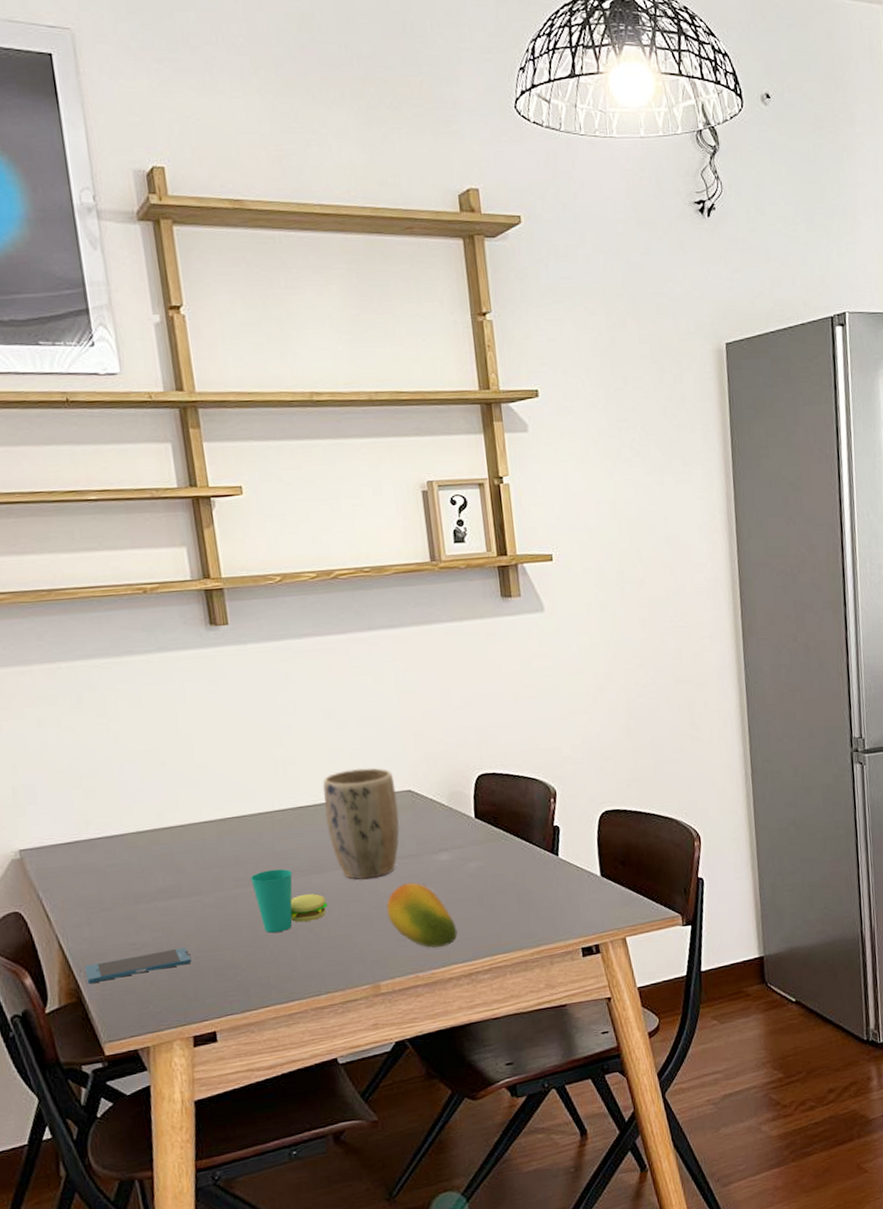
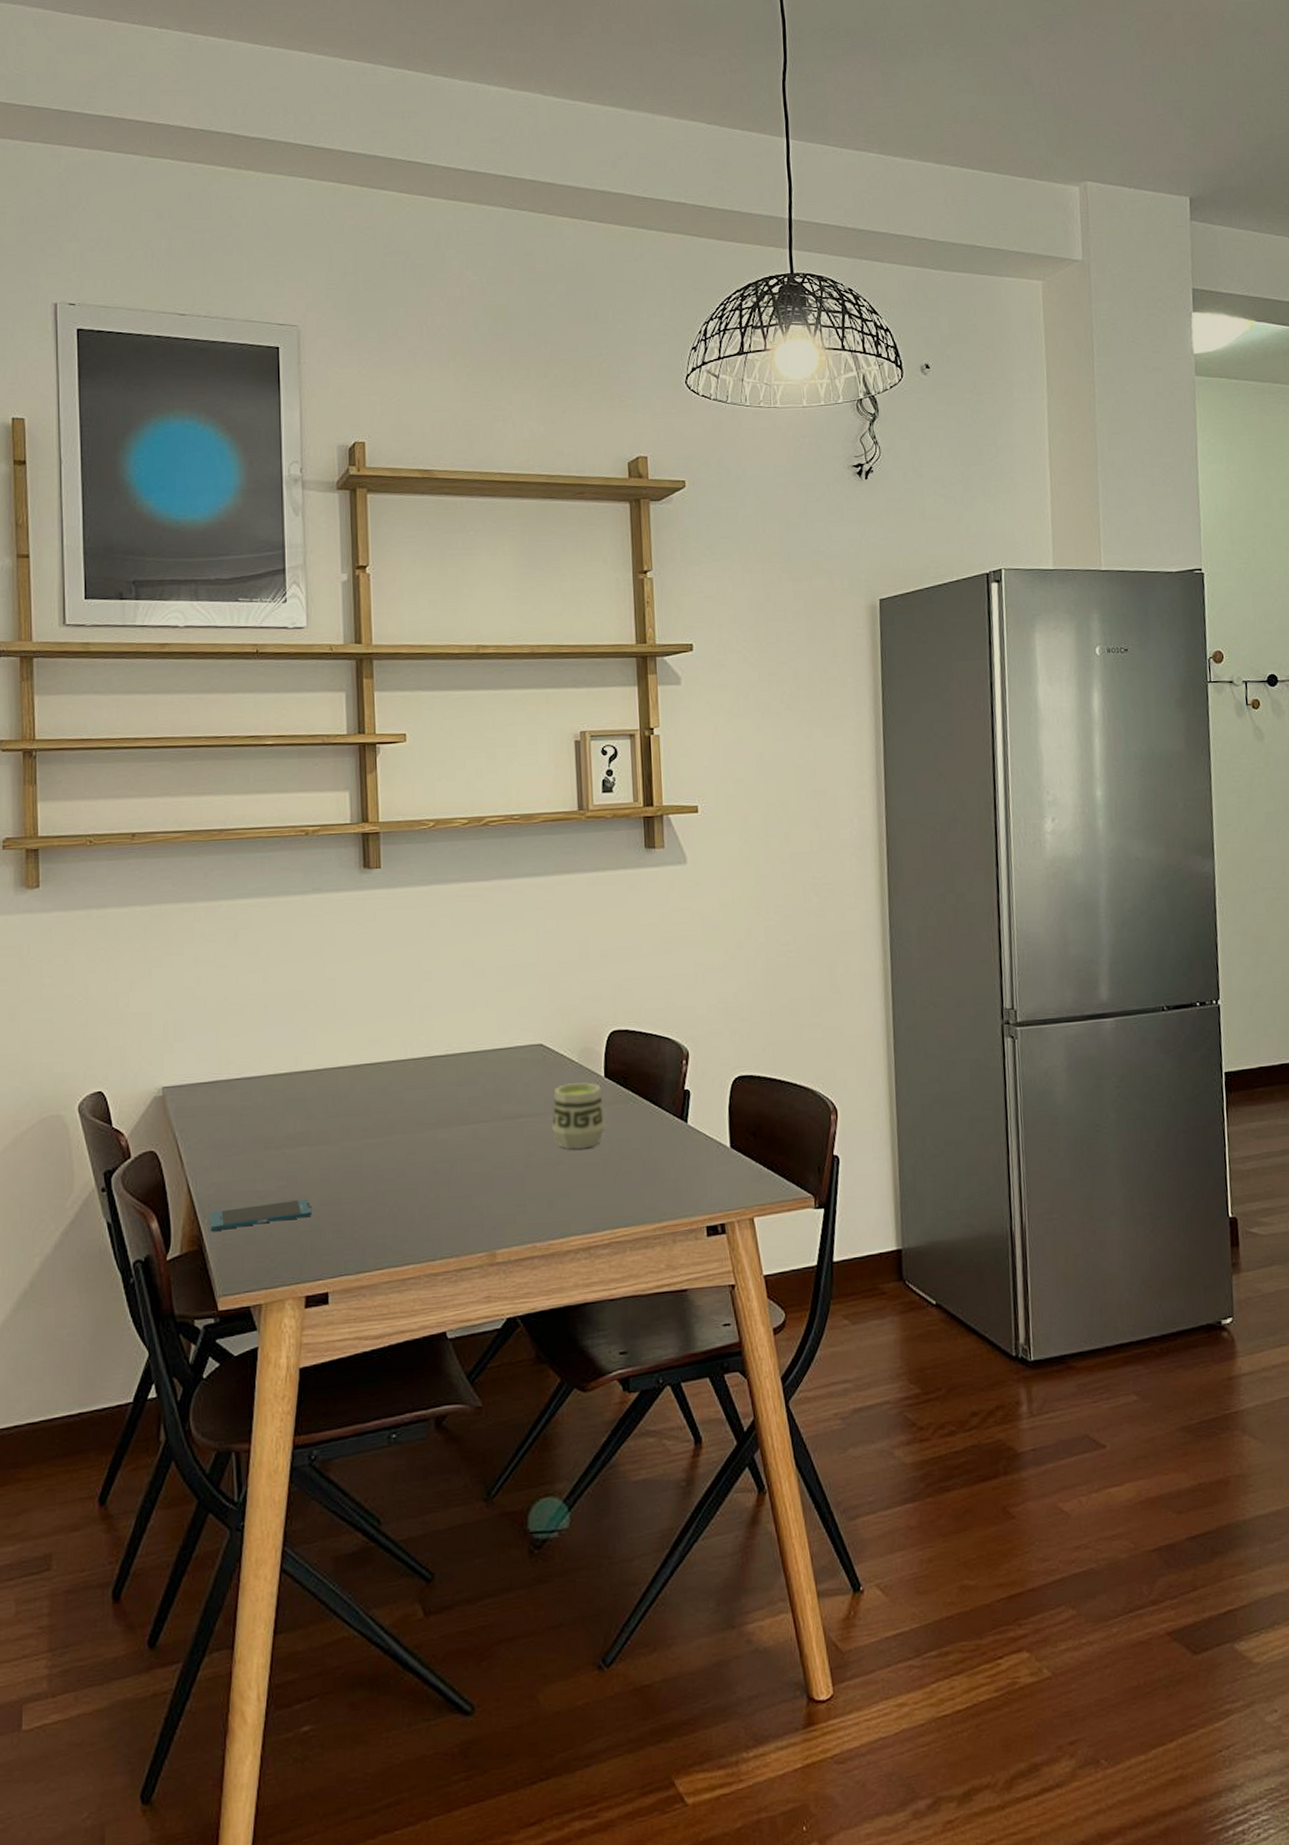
cup: present [251,868,328,933] -> none [378,1120,451,1189]
plant pot: present [322,767,400,879] -> none [455,1018,529,1136]
fruit: present [386,882,458,948] -> none [509,1143,579,1216]
cup: none [425,823,479,887] -> present [552,1082,606,1150]

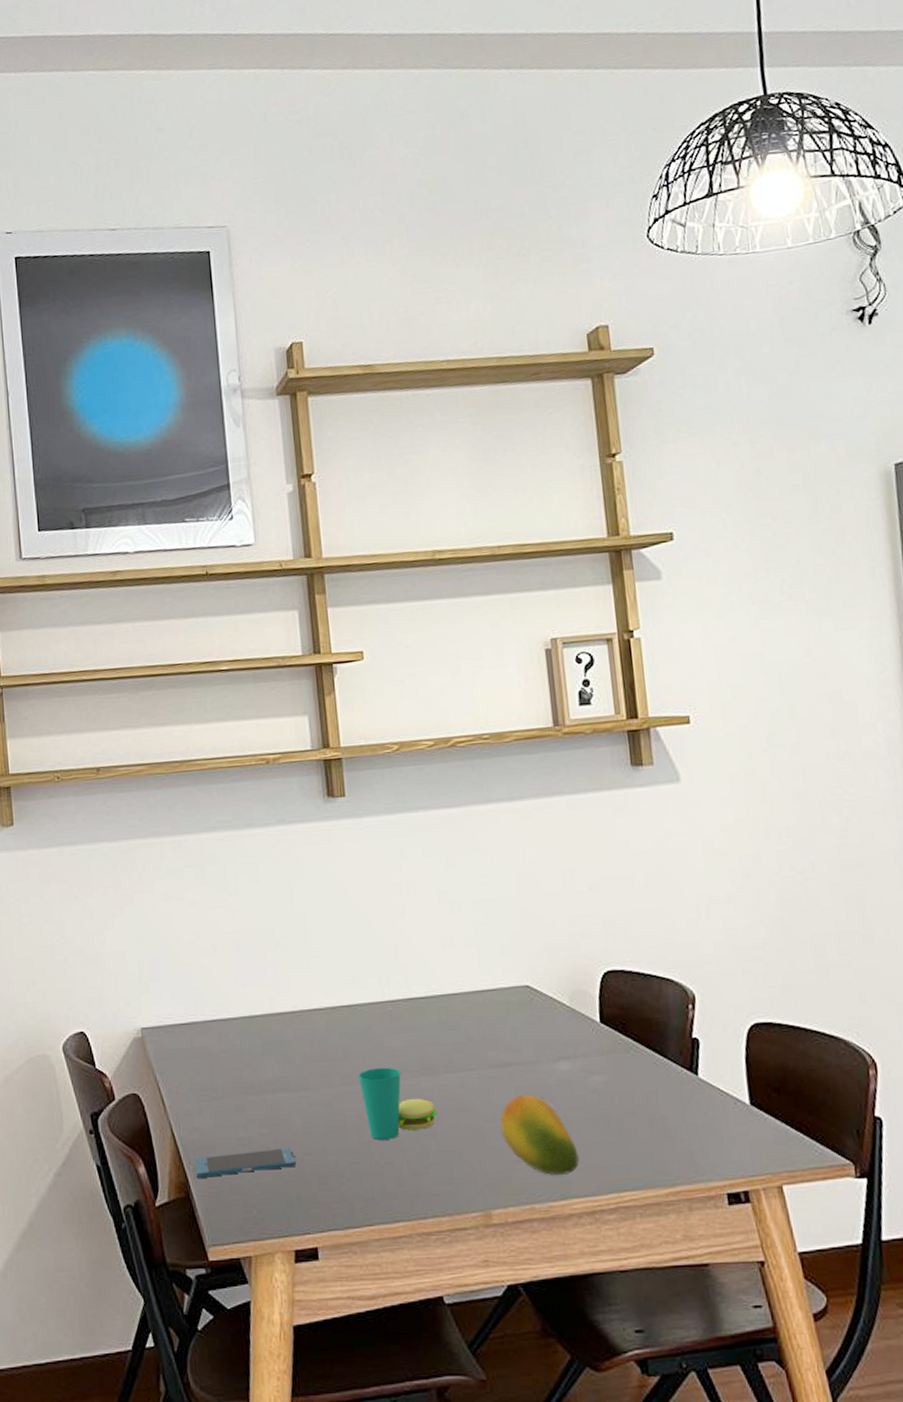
cup: none [378,1120,451,1189] -> present [358,1067,437,1140]
fruit: none [509,1143,579,1216] -> present [500,1094,579,1175]
cup: present [552,1082,606,1150] -> none [544,1028,605,1104]

